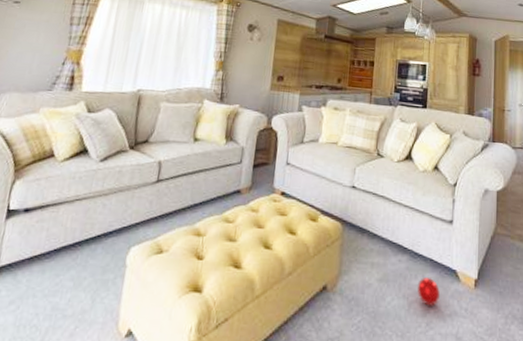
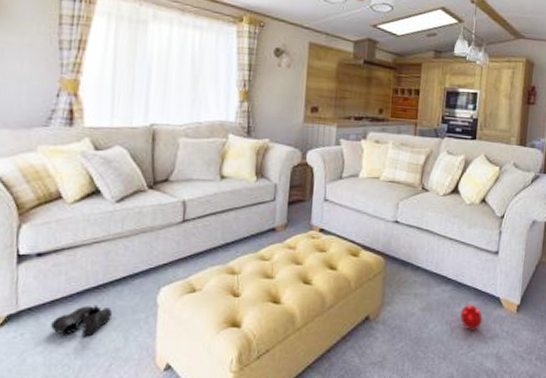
boots: none [26,262,84,297] -> present [51,304,112,337]

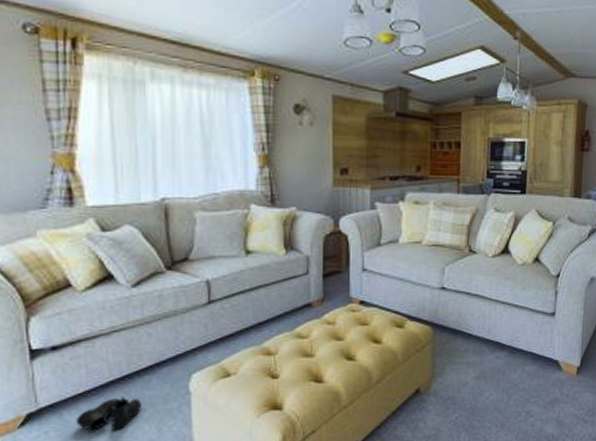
ball: present [459,304,483,330] -> none [516,369,542,396]

